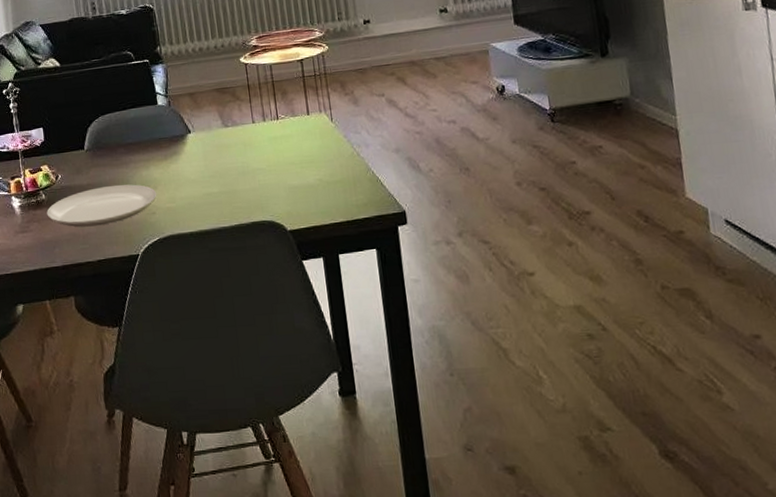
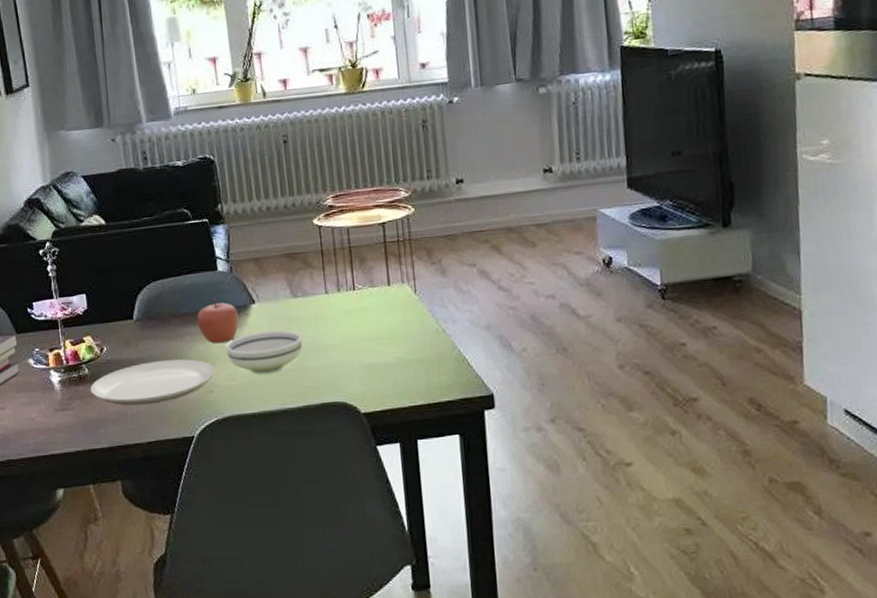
fruit: none [140,129,177,170] -> present [197,298,239,344]
bowl: none [165,156,234,196] -> present [225,330,303,373]

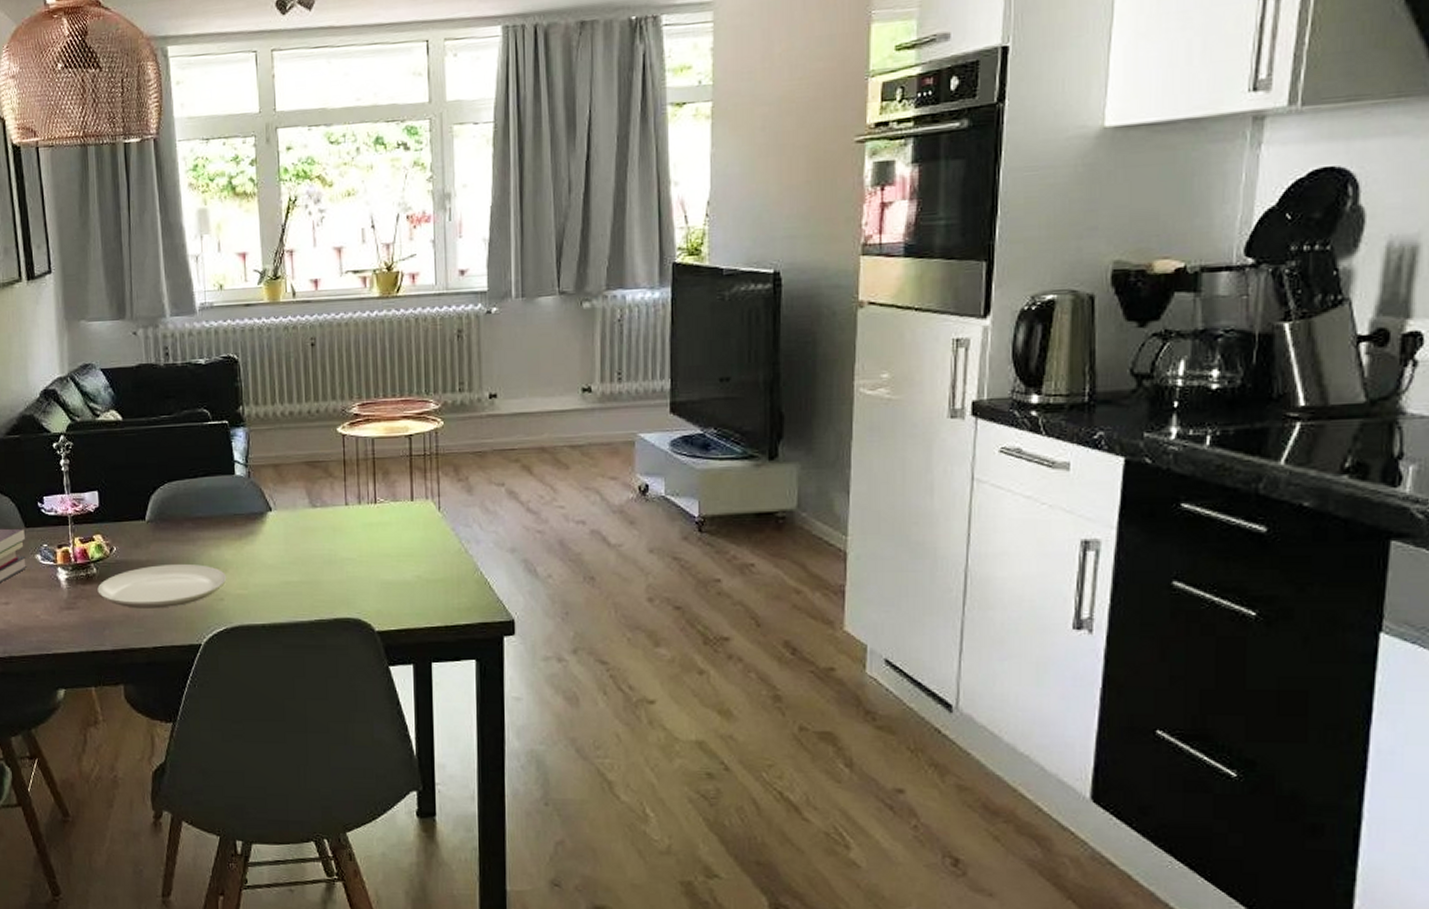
fruit: present [197,298,239,344] -> none [211,503,255,550]
bowl: present [225,330,303,373] -> none [238,540,319,583]

